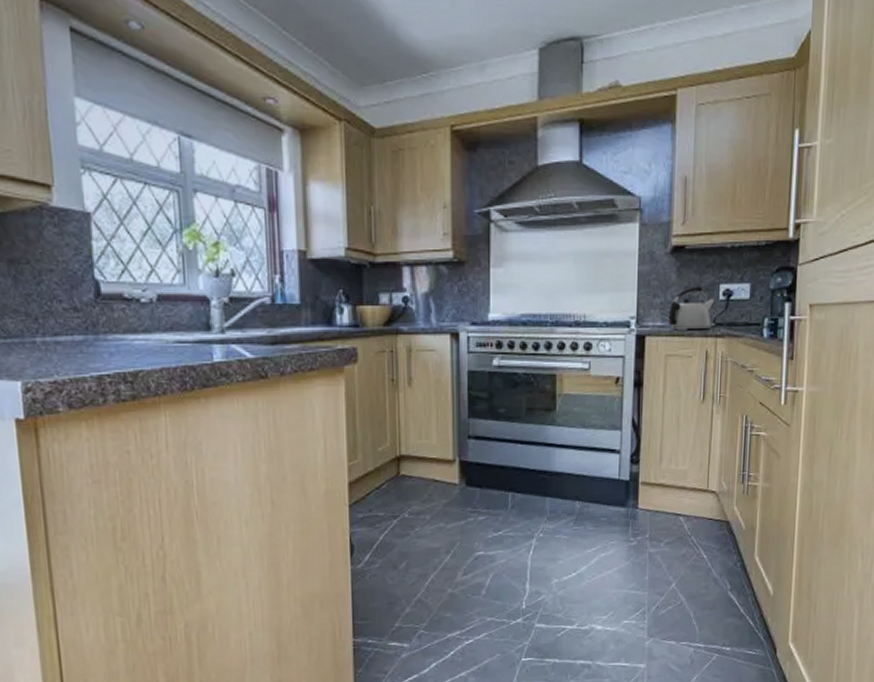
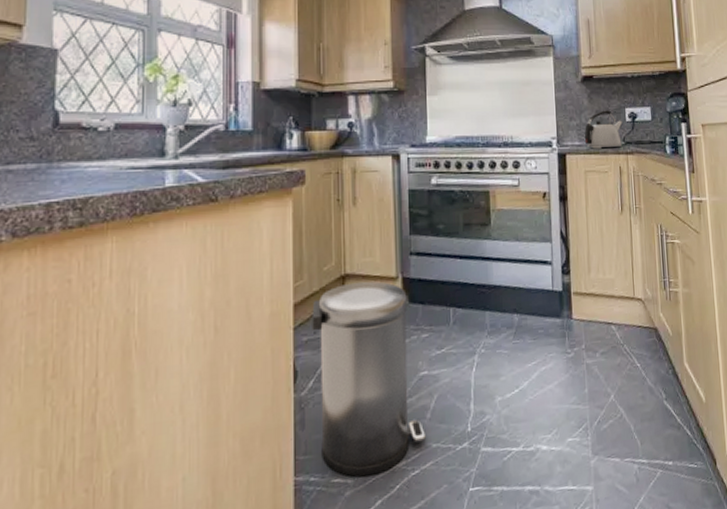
pedal bin: none [367,463,481,643] -> present [312,281,427,478]

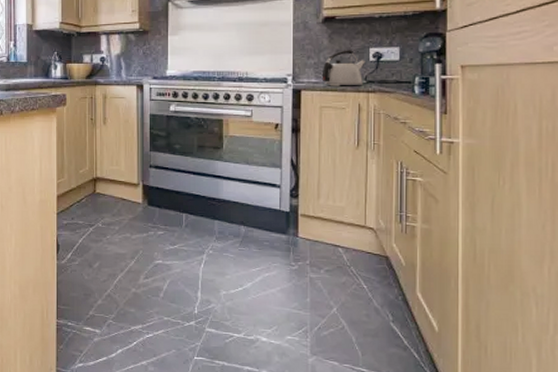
pedal bin: present [312,281,427,478] -> none [70,184,160,331]

